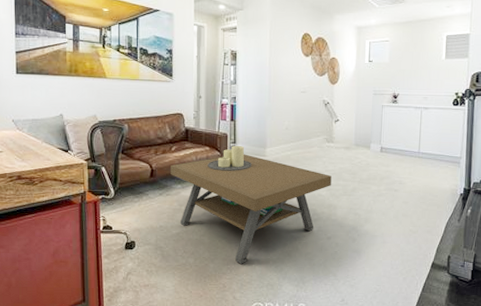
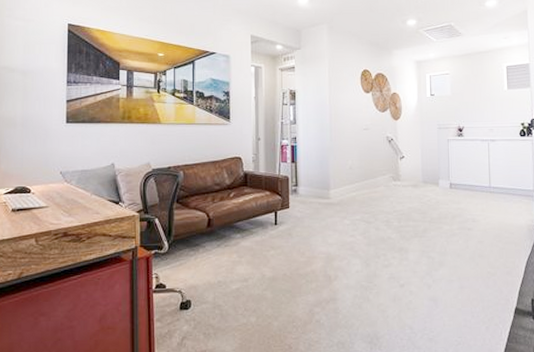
coffee table: present [171,145,332,264] -> none [229,188,401,320]

